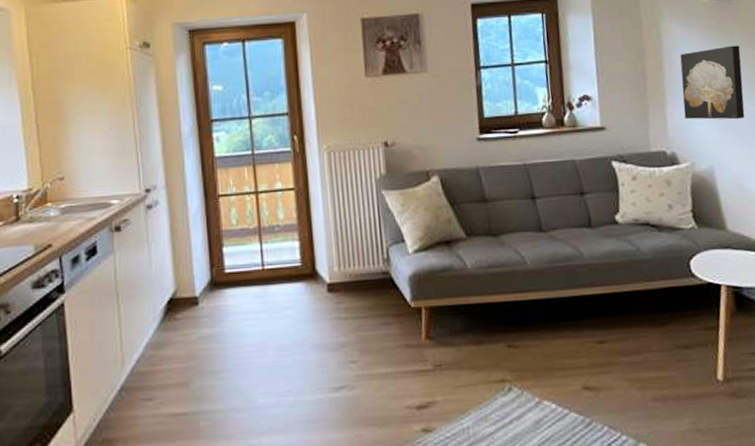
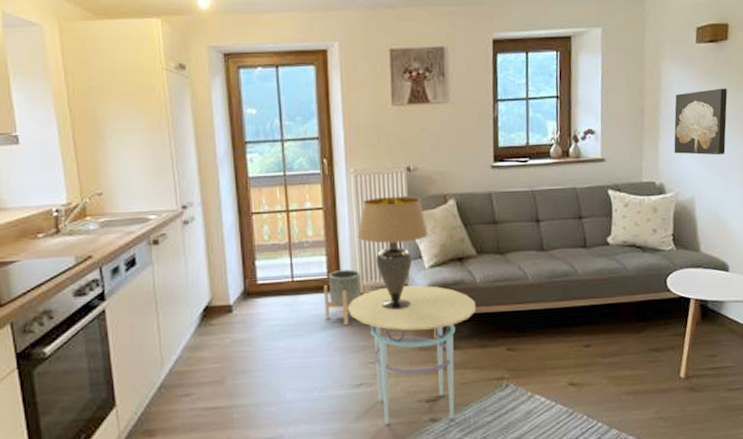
planter: none [296,256,345,319] -> present [323,269,367,326]
side table: none [324,272,470,436] -> present [347,285,477,425]
table lamp: none [332,174,412,301] -> present [357,196,429,310]

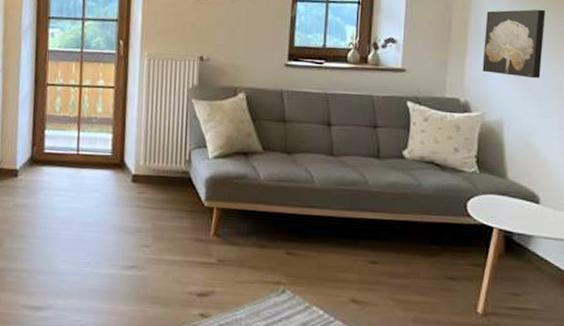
planter: present [323,269,367,326] -> none [105,149,149,205]
side table: present [347,285,477,425] -> none [127,172,258,318]
table lamp: present [357,196,429,310] -> none [145,83,216,197]

